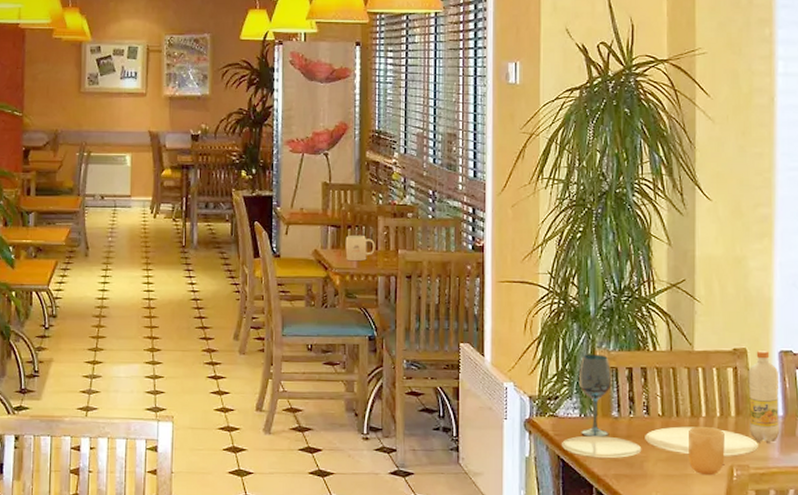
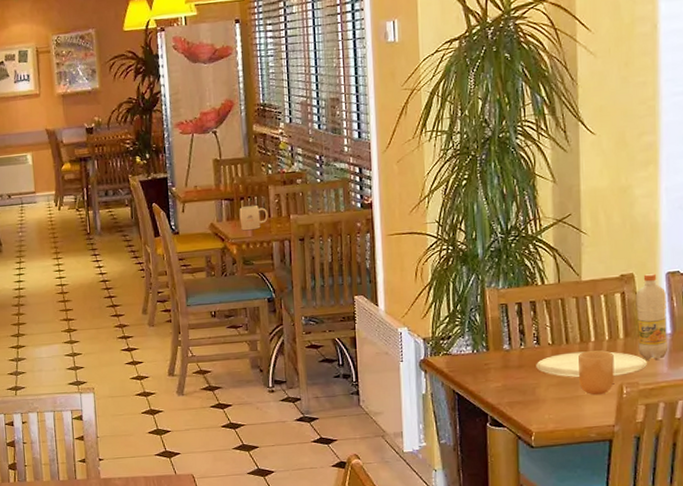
plate: present [562,435,642,460] -> none [456,368,534,390]
wineglass: present [578,354,612,437] -> none [469,293,502,370]

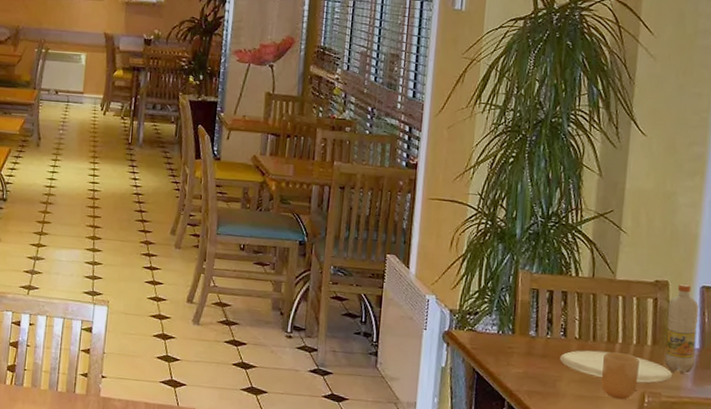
mug: present [239,205,268,231] -> none [283,144,312,170]

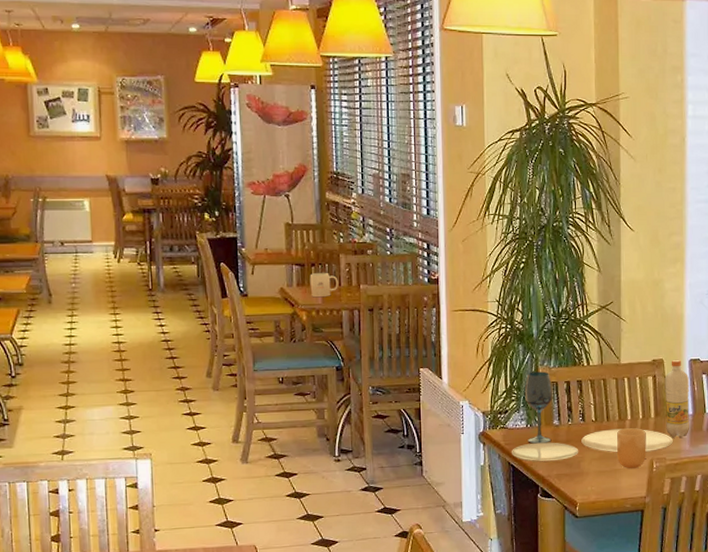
mug: none [283,144,312,170] -> present [310,272,338,298]
plate: none [478,351,556,377] -> present [512,442,579,463]
wineglass: none [497,274,533,355] -> present [524,371,553,444]

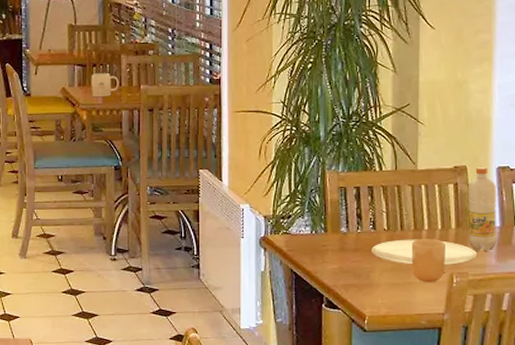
plate: present [512,442,579,463] -> none [295,250,369,272]
wineglass: present [524,371,553,444] -> none [309,176,341,251]

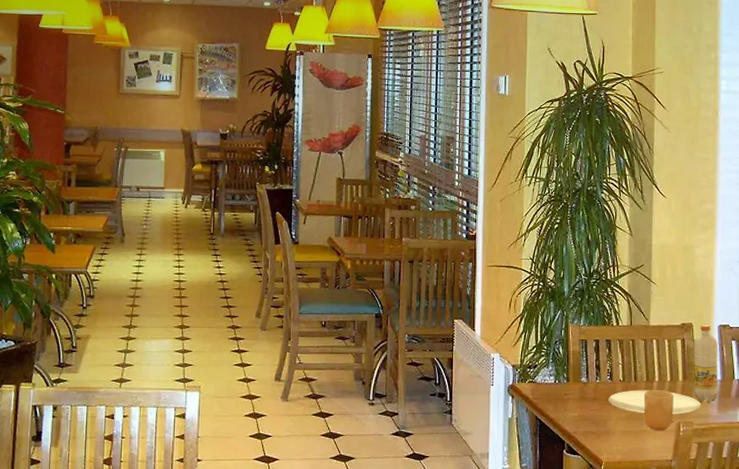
mug: present [91,72,119,98] -> none [356,224,382,248]

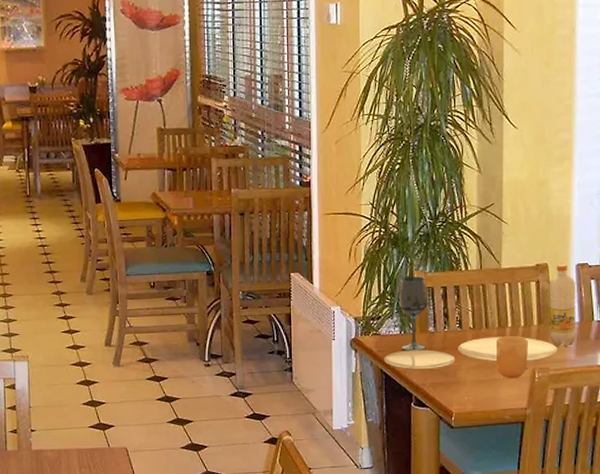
plate: none [539,398,606,419] -> present [384,349,456,371]
wineglass: none [554,329,582,400] -> present [398,276,429,351]

